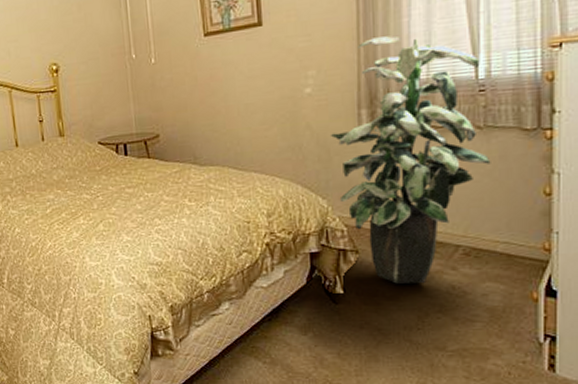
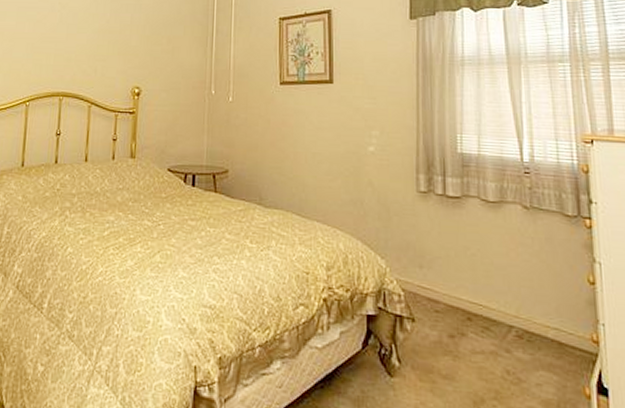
indoor plant: present [330,36,491,284] -> none [390,110,538,363]

